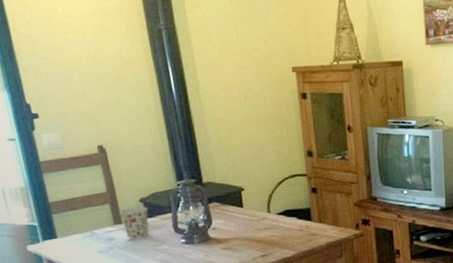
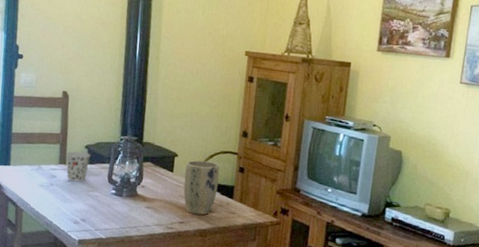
plant pot: none [255,188,294,245] -> present [183,160,220,216]

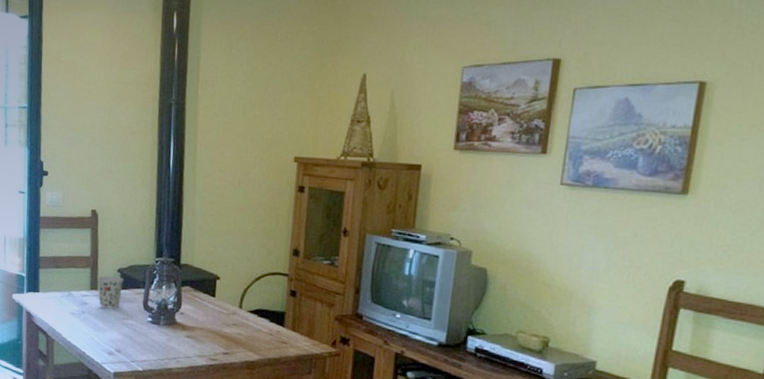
plant pot: present [183,160,220,216] -> none [227,283,268,346]

